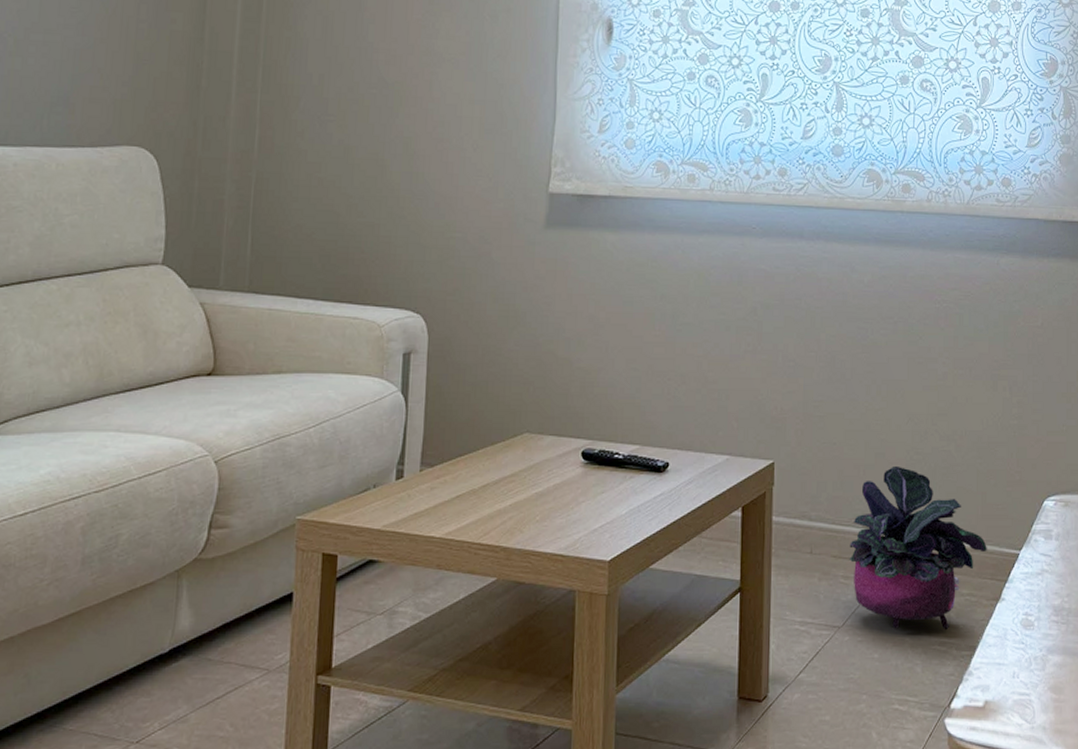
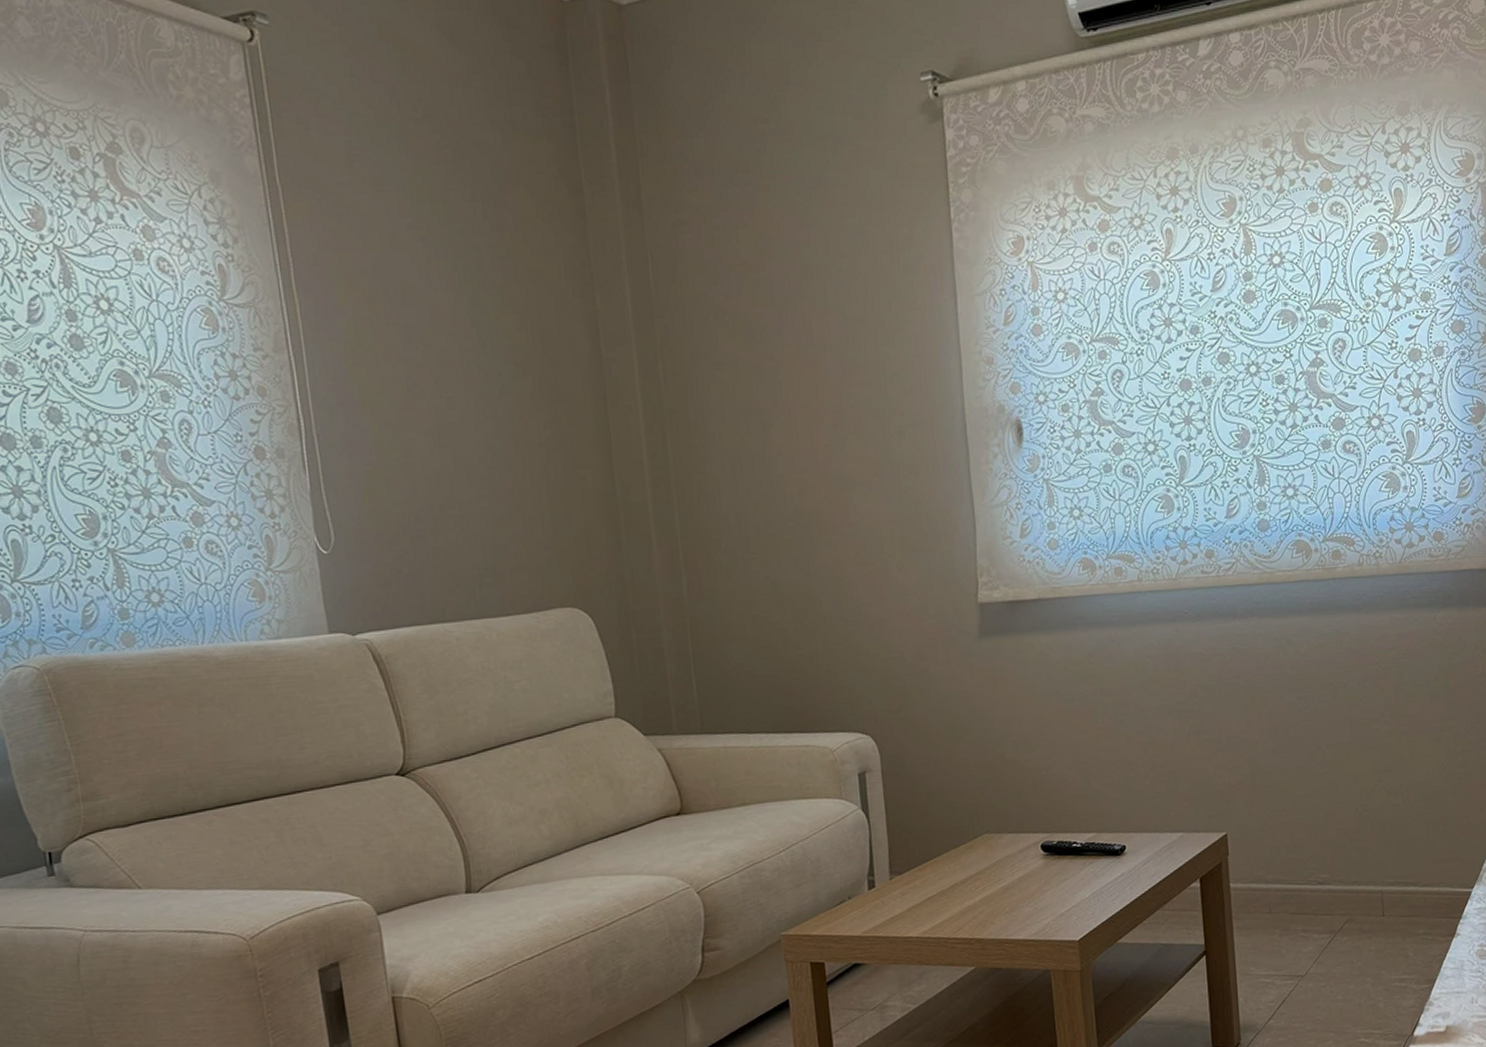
potted plant: present [849,465,987,631] -> none [1306,823,1440,972]

